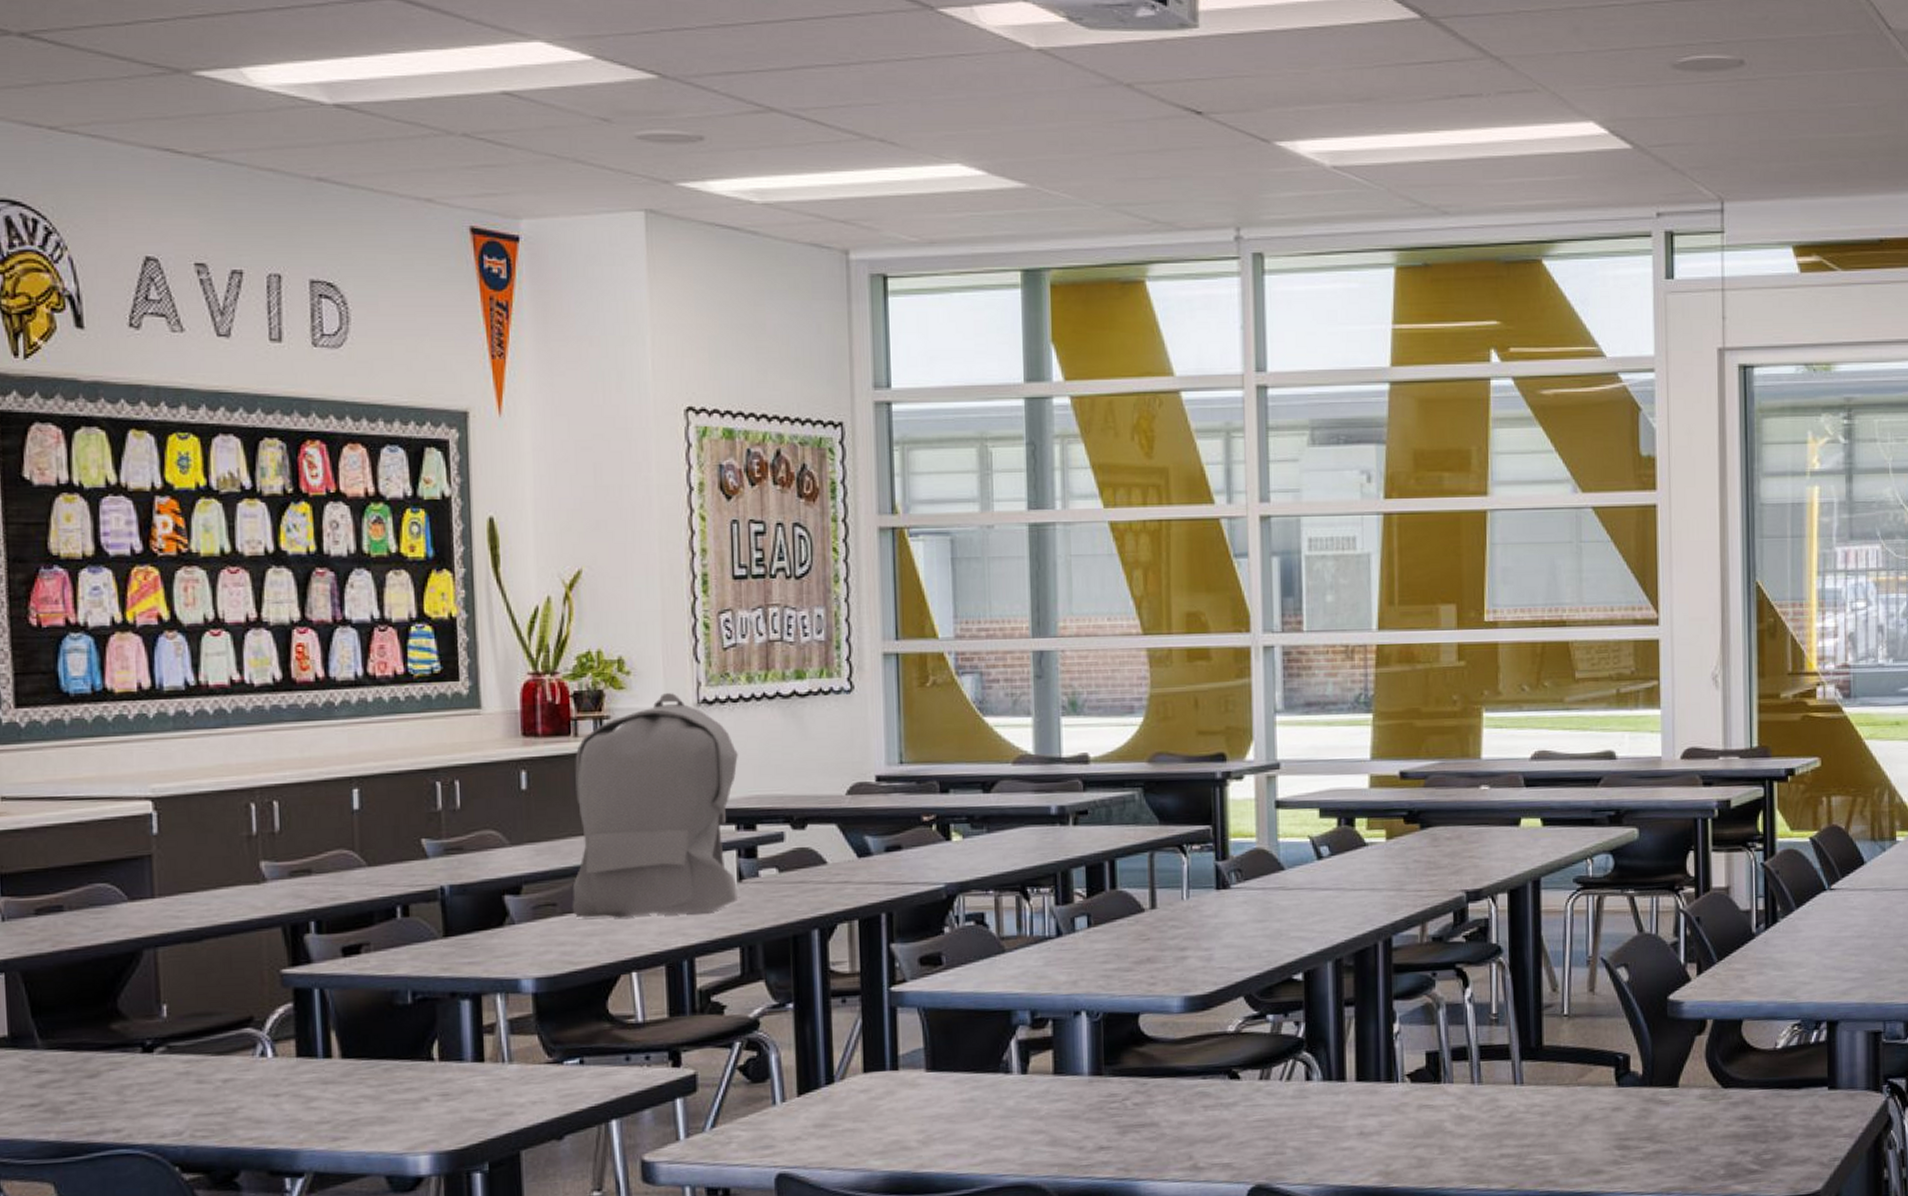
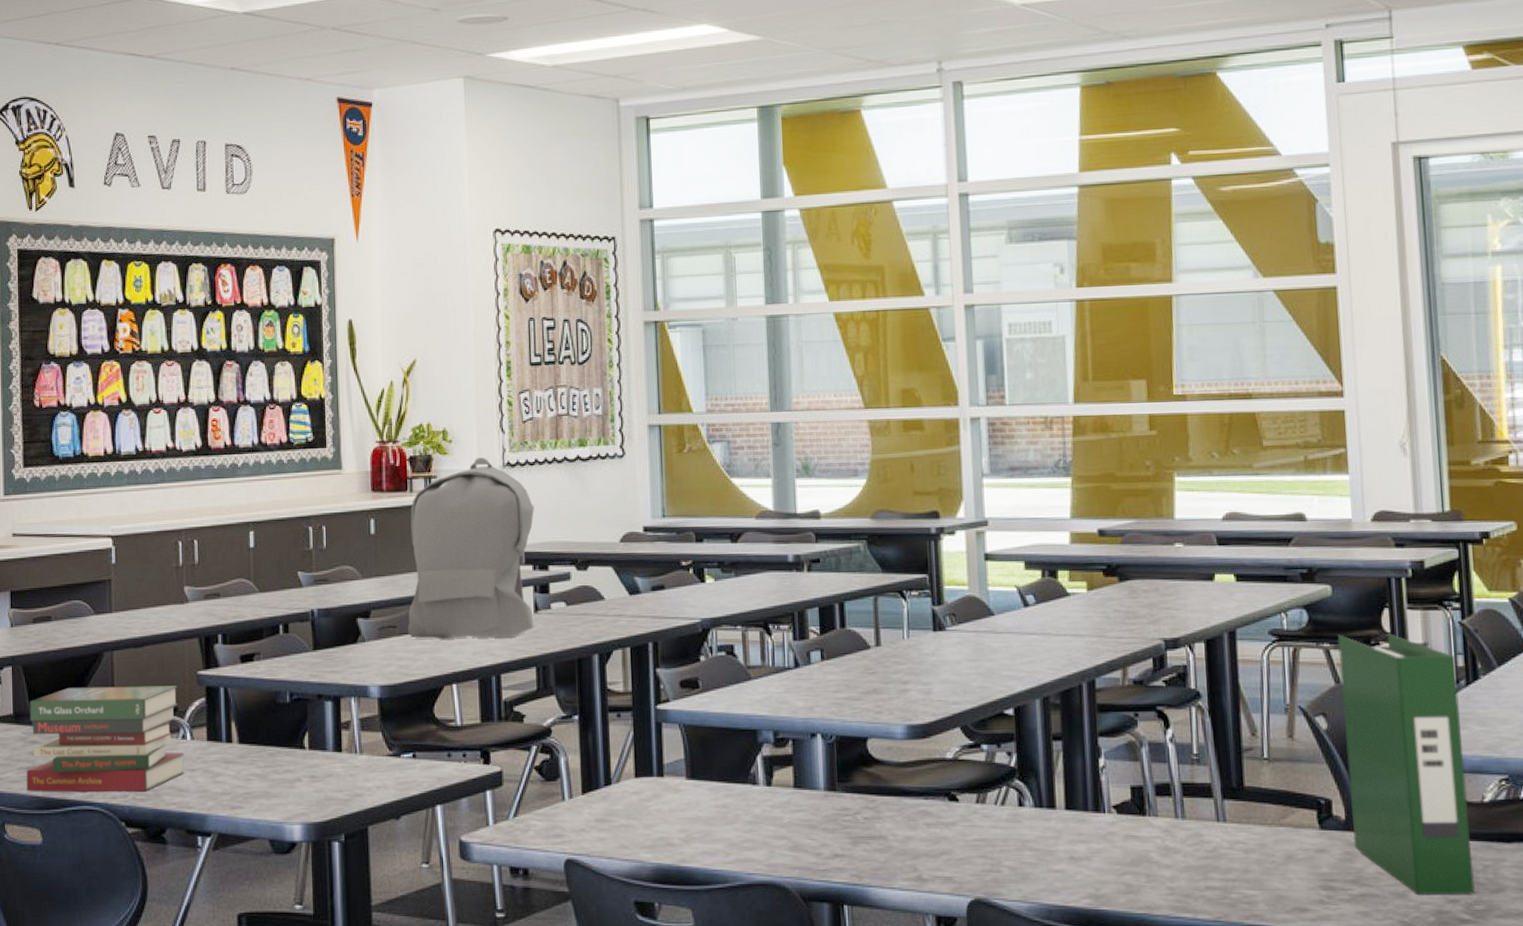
books: none [31,989,265,1136] -> present [26,685,185,792]
binder: none [1642,878,1764,1148] -> present [1337,634,1475,894]

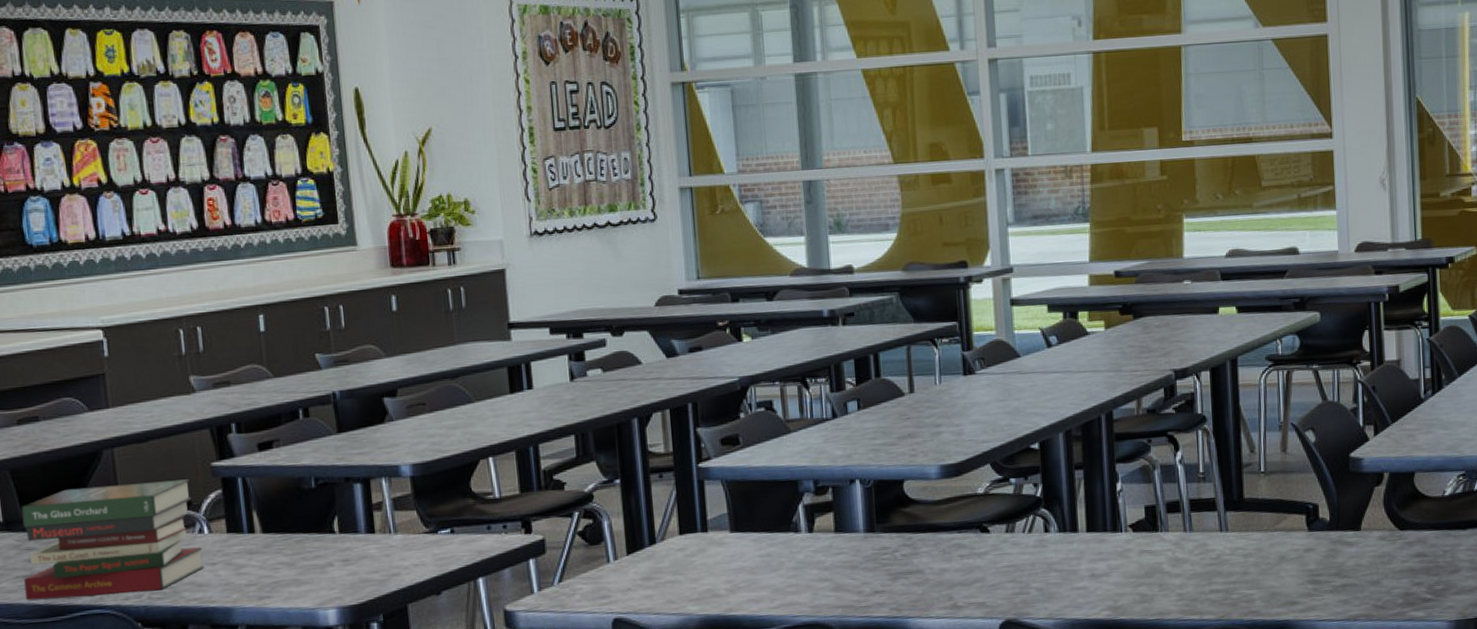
backpack: present [407,458,534,639] -> none [434,227,571,414]
binder: present [1337,634,1475,894] -> none [1324,353,1436,581]

